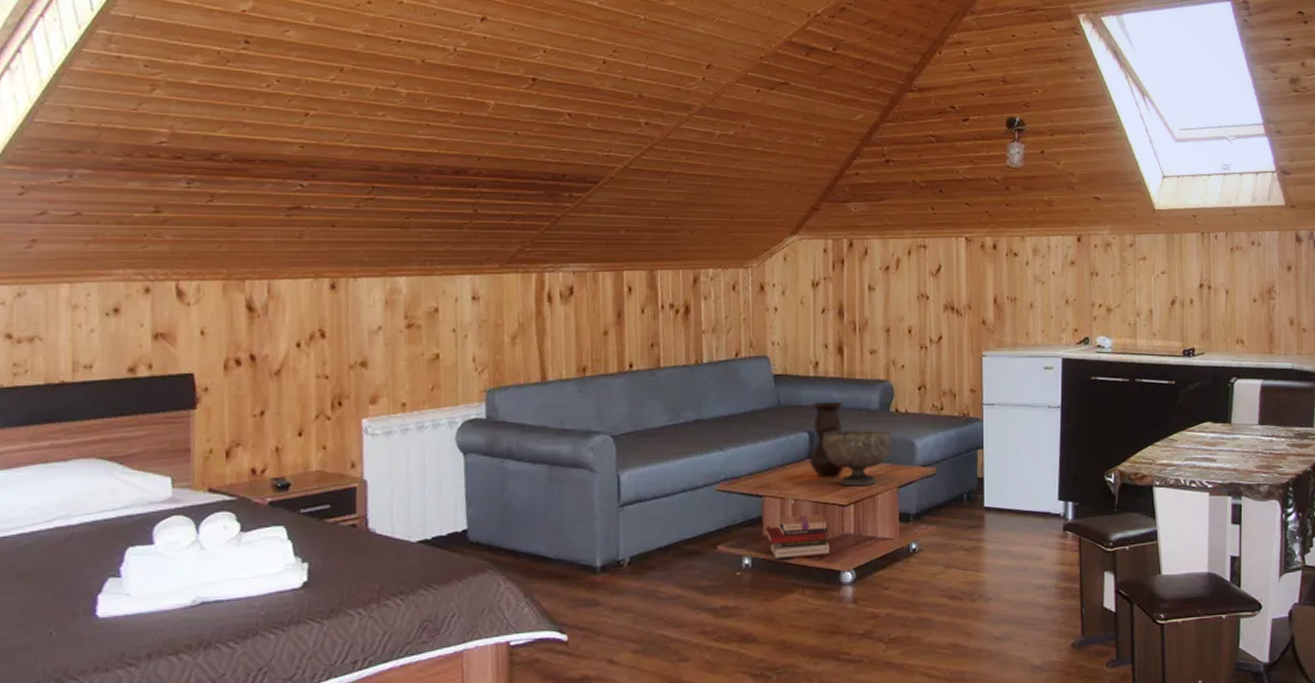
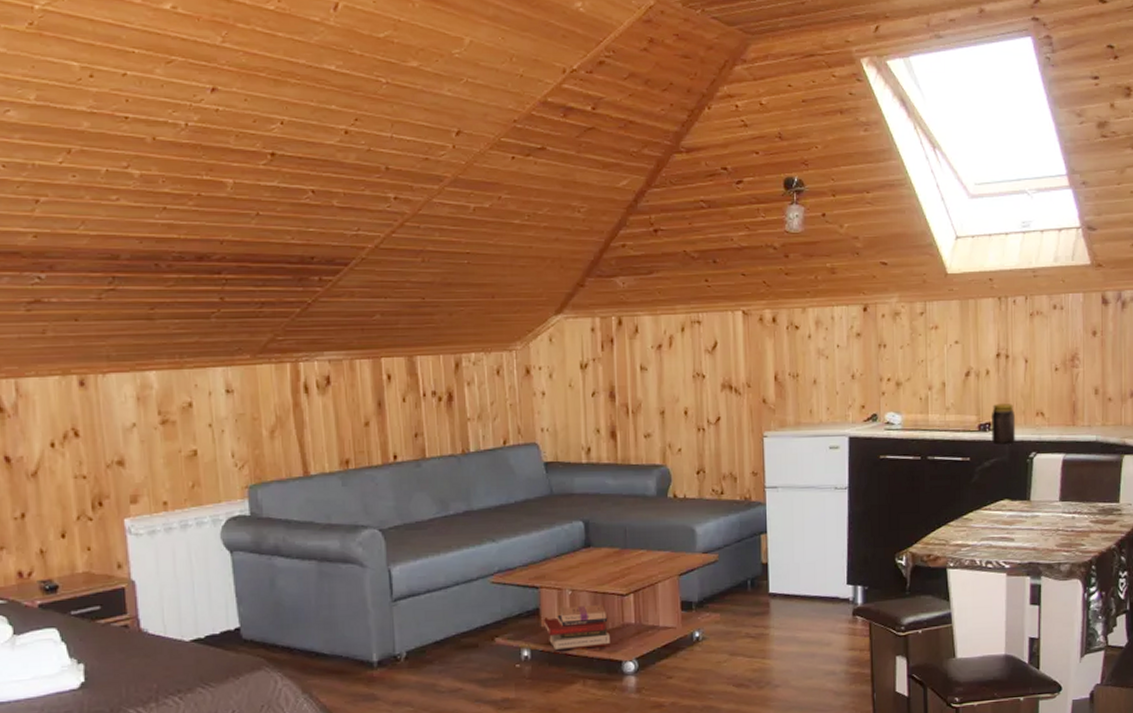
vase: present [809,401,845,479] -> none [585,488,623,569]
decorative bowl: present [822,430,892,487] -> none [598,517,671,576]
jar: none [1195,331,1218,370] -> present [992,404,1016,446]

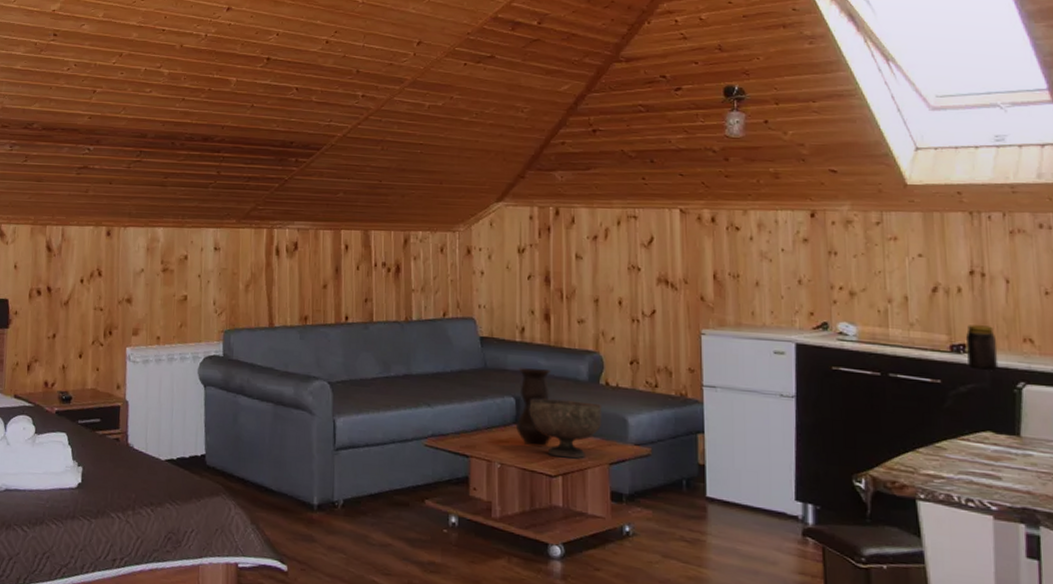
books: present [544,605,610,650] -> none [472,479,537,526]
vase: none [585,488,623,569] -> present [515,367,553,447]
decorative bowl: none [598,517,671,576] -> present [529,398,602,459]

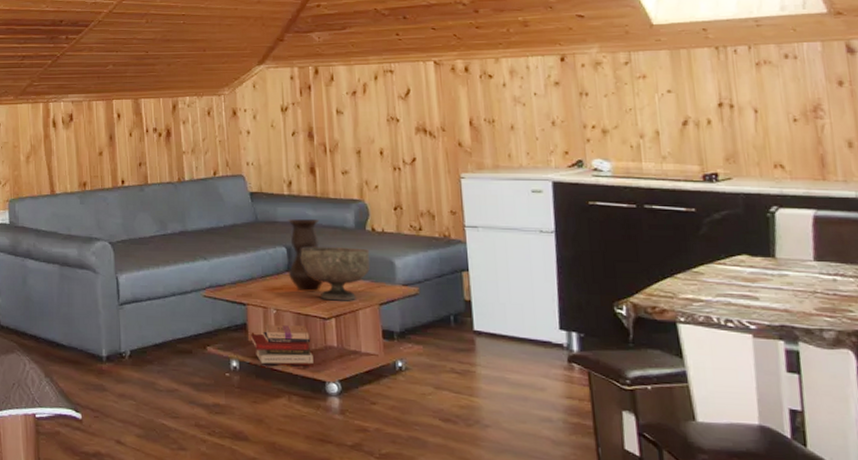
books: none [472,479,537,526] -> present [251,324,313,366]
jar: present [966,325,999,371] -> none [718,154,751,198]

